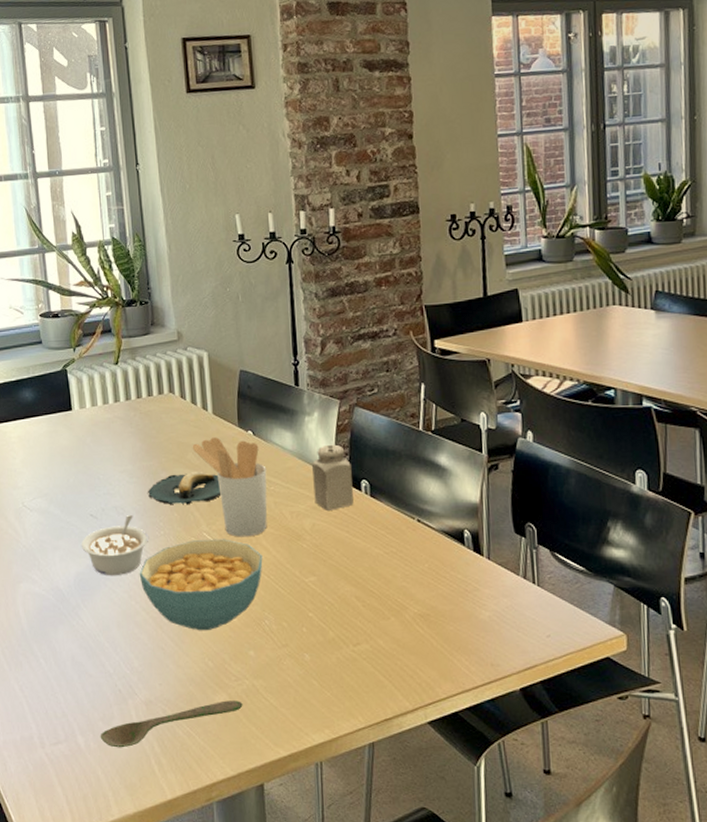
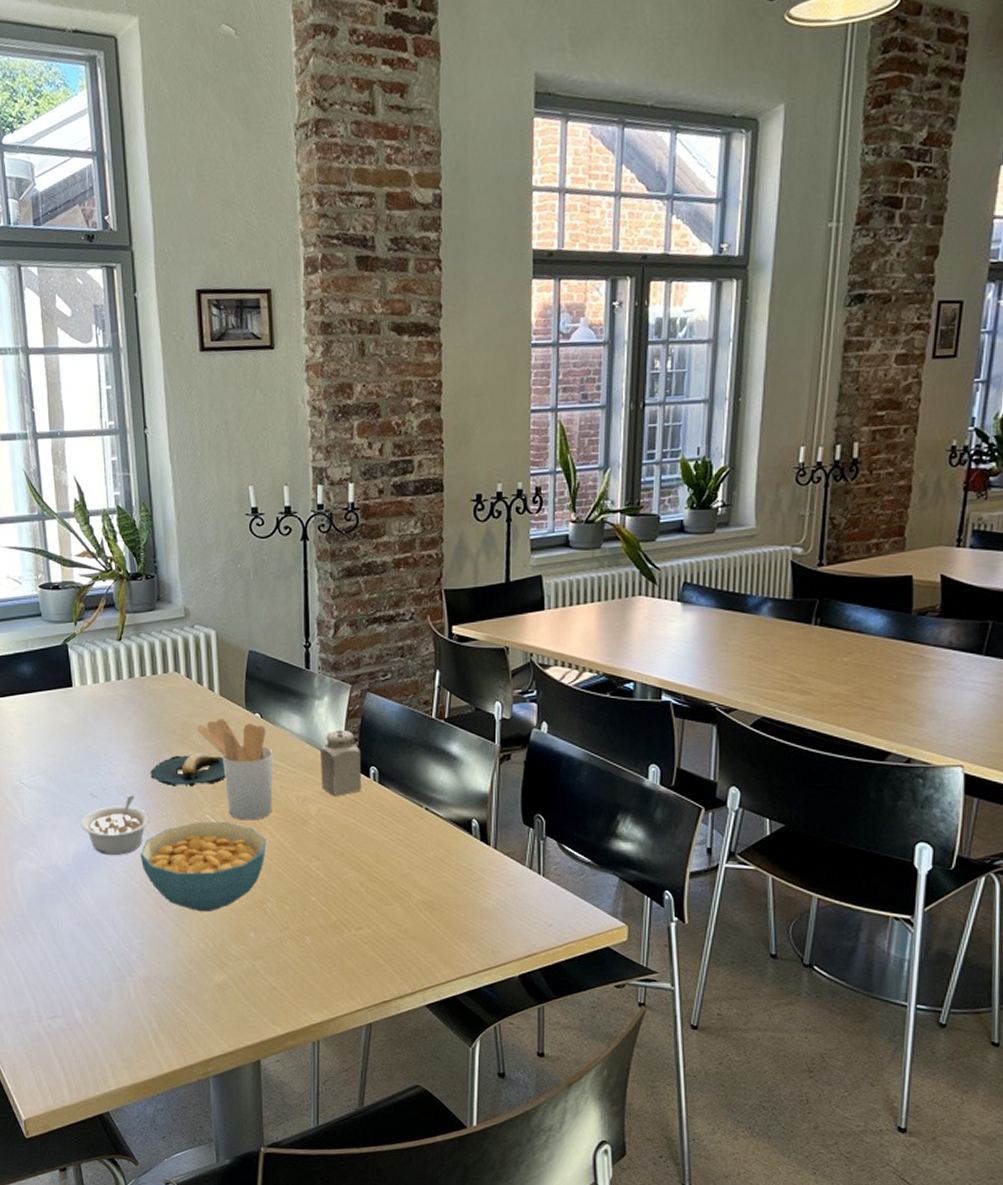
spoon: present [100,700,243,748] -> none [97,980,242,1023]

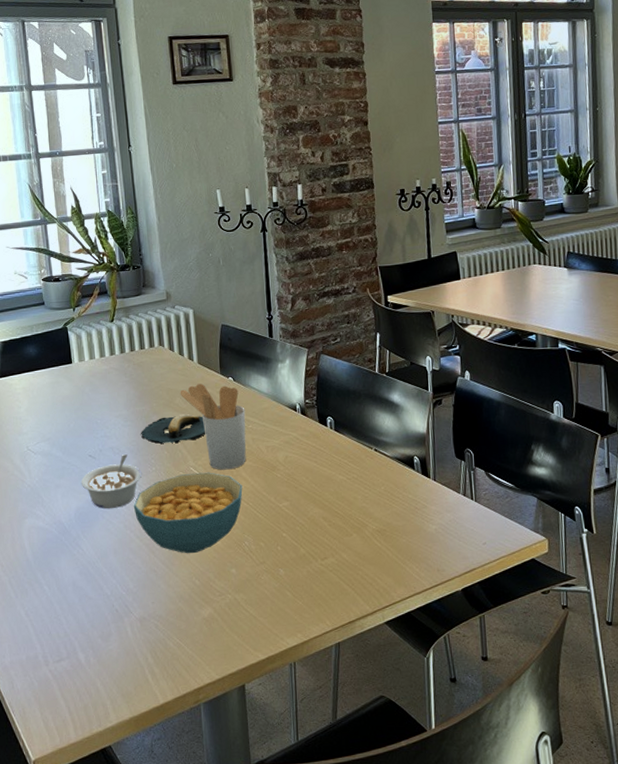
salt shaker: present [321,730,361,796] -> none [285,387,320,444]

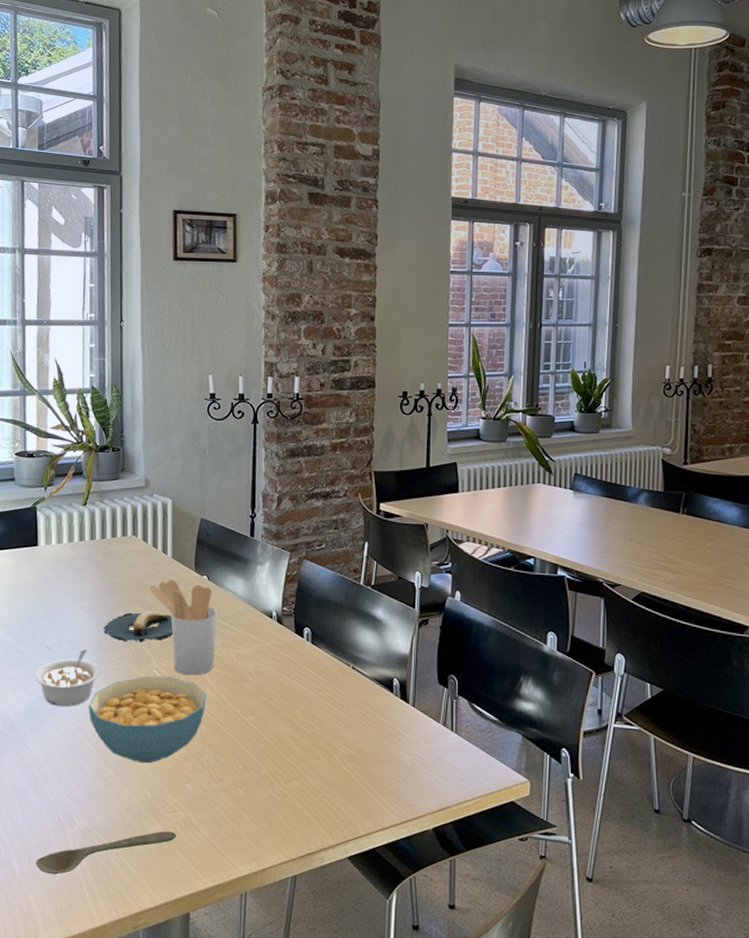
spoon: none [99,613,226,661] -> present [35,831,176,875]

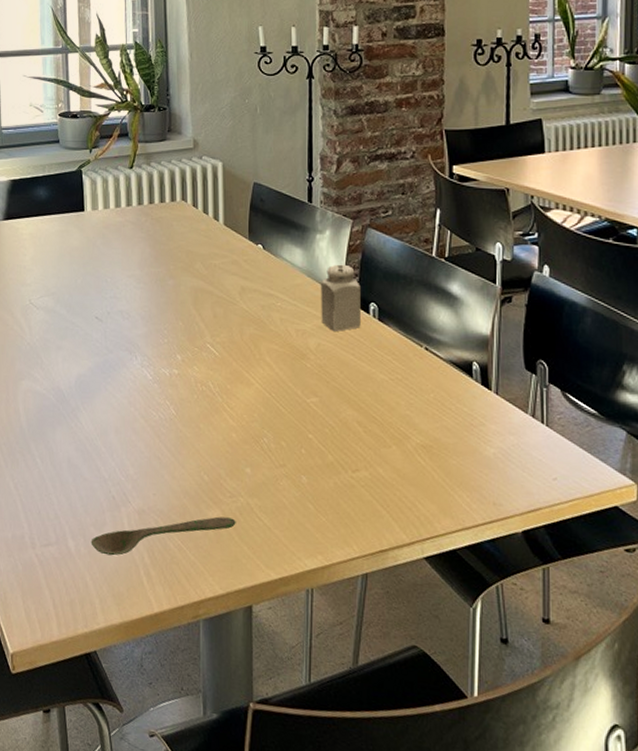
legume: present [34,649,101,707] -> none [84,320,153,381]
cereal bowl: present [88,676,207,764] -> none [140,351,265,444]
banana: present [104,611,174,642] -> none [154,282,228,315]
utensil holder: present [149,580,218,676] -> none [201,248,274,352]
salt shaker: none [260,593,296,654] -> present [321,264,361,331]

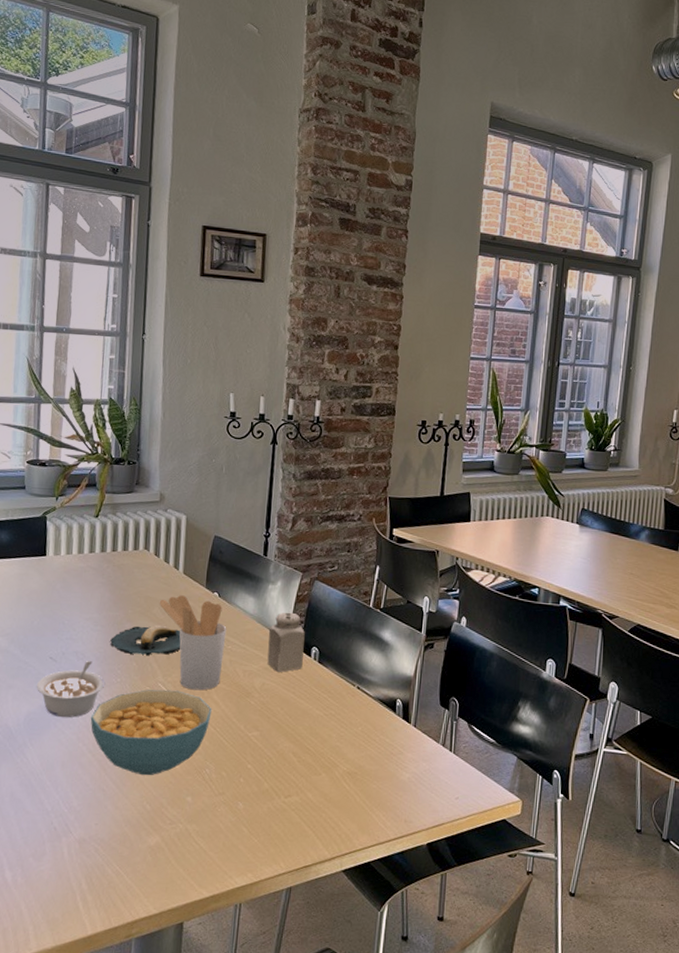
legume: none [84,320,153,381] -> present [36,661,106,718]
spoon: present [91,516,236,556] -> none [28,842,174,884]
cereal bowl: none [140,351,265,444] -> present [90,689,212,776]
banana: none [154,282,228,315] -> present [110,625,181,656]
utensil holder: none [201,248,274,352] -> present [159,595,227,691]

